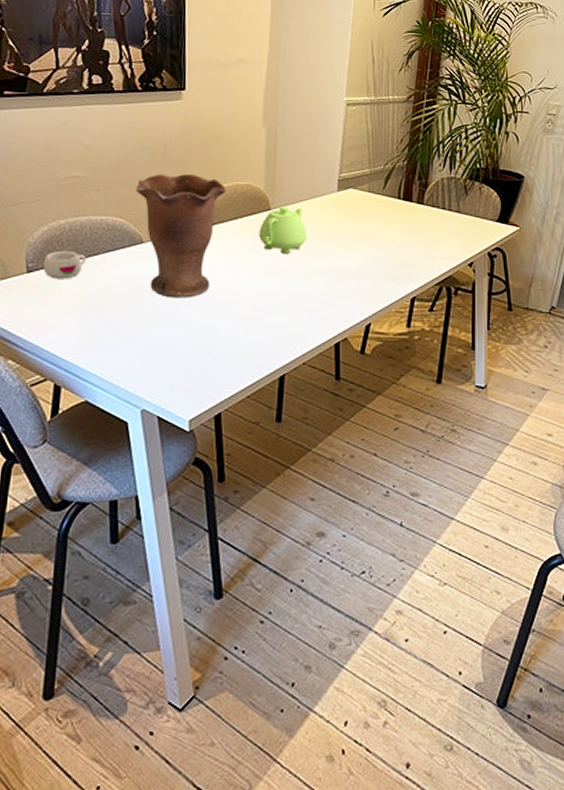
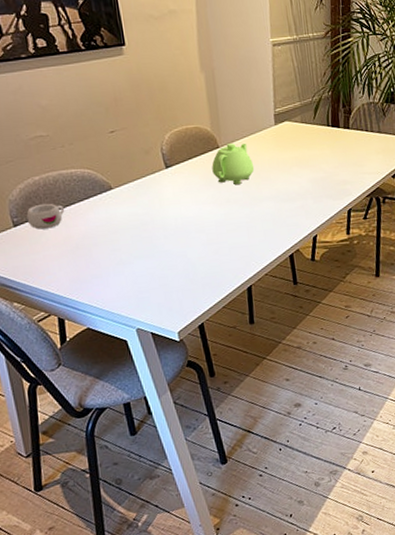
vase: present [136,173,226,298] -> none [97,123,178,234]

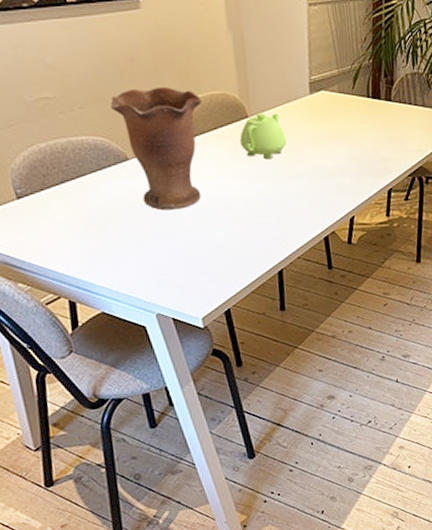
mug: present [26,203,65,230] -> none [31,173,76,203]
vase: none [97,123,178,234] -> present [110,87,202,211]

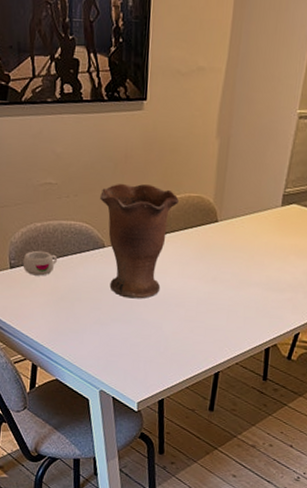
mug: none [31,173,76,203] -> present [23,250,58,276]
teapot: present [239,113,287,160] -> none [205,219,250,265]

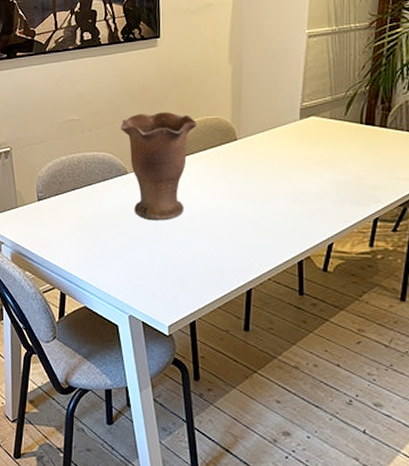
mug: present [23,250,58,276] -> none [49,182,83,206]

